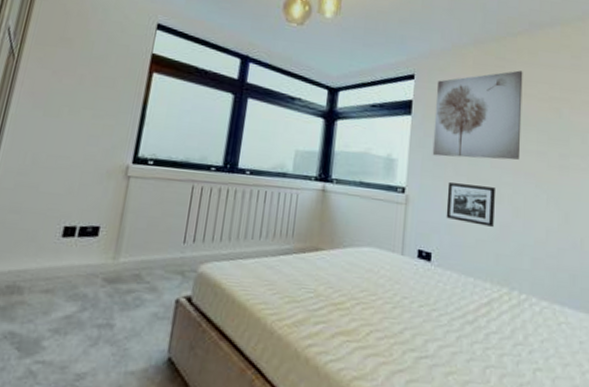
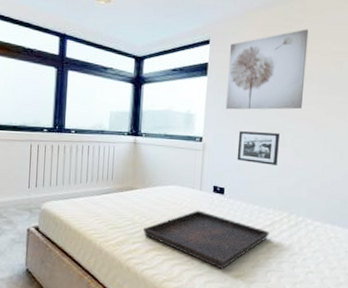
serving tray: none [329,281,487,364] -> present [143,210,270,270]

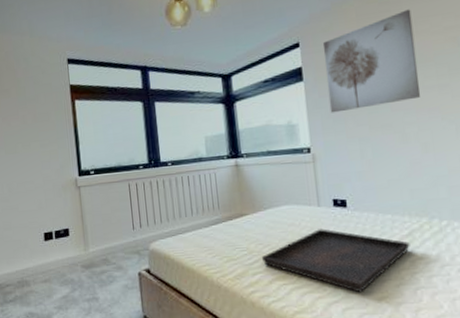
picture frame: present [237,131,280,165] -> none [350,129,403,168]

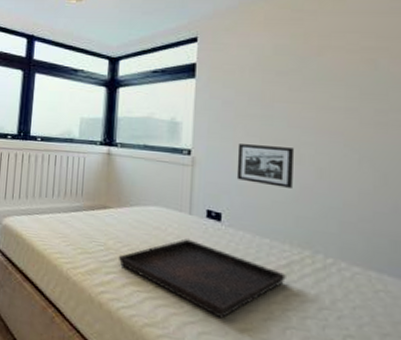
wall art: present [323,9,420,113] -> none [219,21,326,119]
picture frame: none [350,129,403,168] -> present [236,144,293,188]

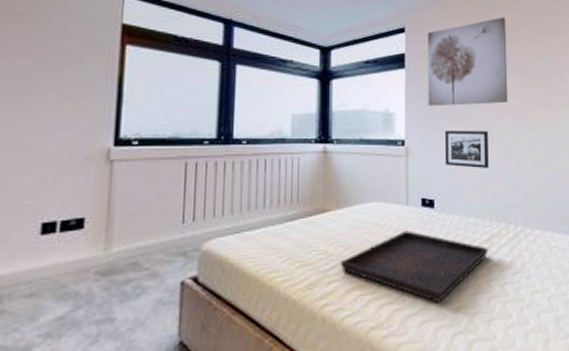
wall art: none [219,21,326,119] -> present [427,17,508,107]

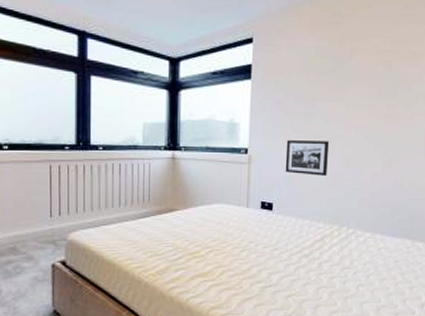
serving tray: present [341,230,488,303] -> none [187,229,320,291]
wall art: present [427,17,508,107] -> none [271,25,357,117]

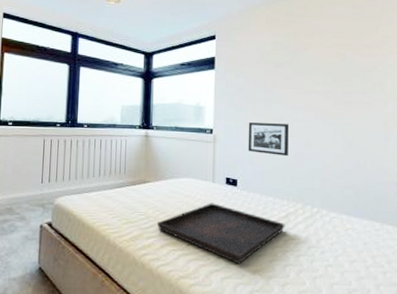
serving tray: none [187,229,320,291] -> present [157,203,285,265]

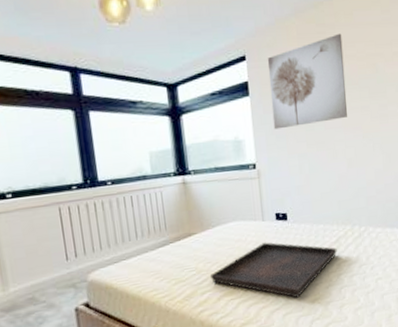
wall art: none [234,23,310,102] -> present [267,33,348,130]
picture frame: present [248,122,289,156] -> none [291,146,333,182]

